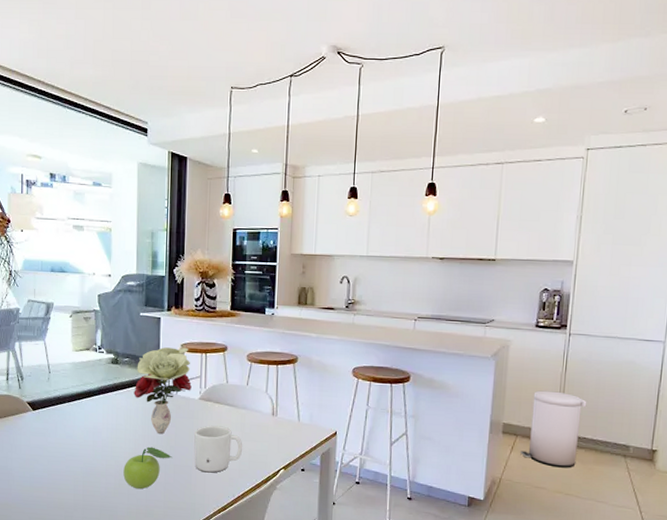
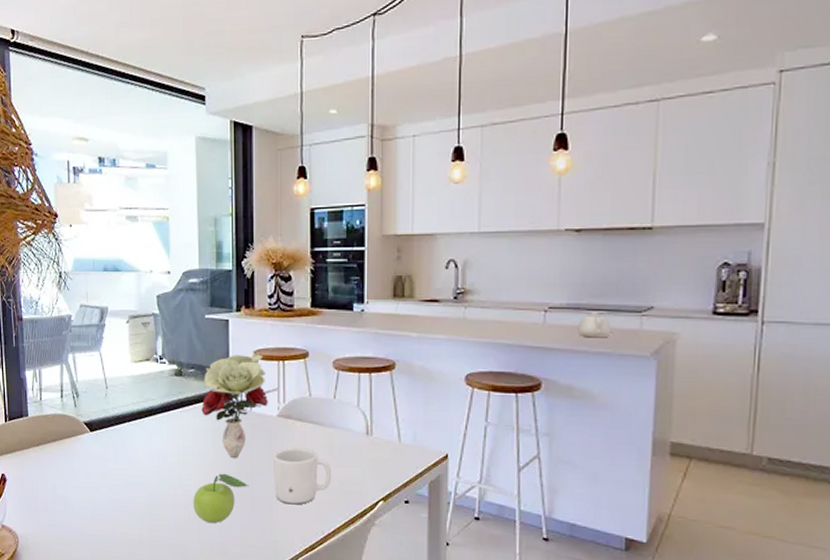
teapot: none [438,321,464,343] -> present [577,311,612,338]
pedal bin: present [520,390,587,468] -> none [696,398,791,502]

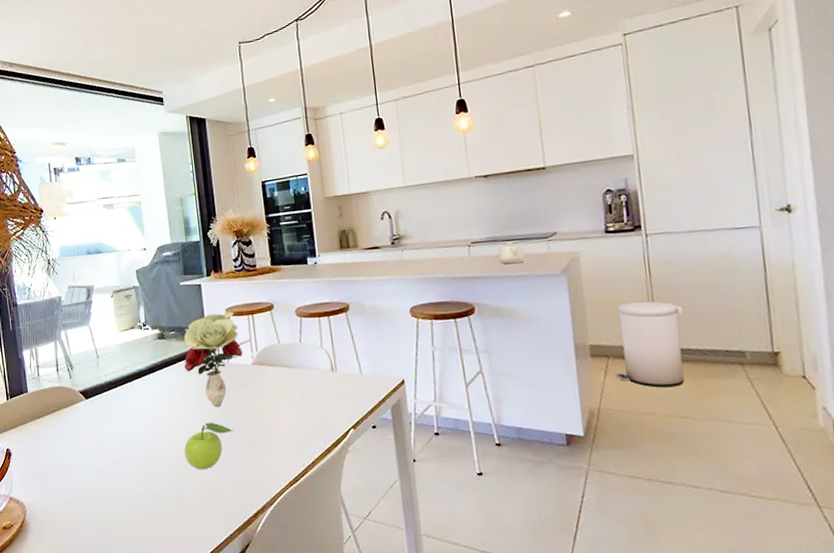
mug: present [274,447,332,505] -> none [252,390,306,443]
pedal bin: none [696,398,791,502] -> present [616,300,685,388]

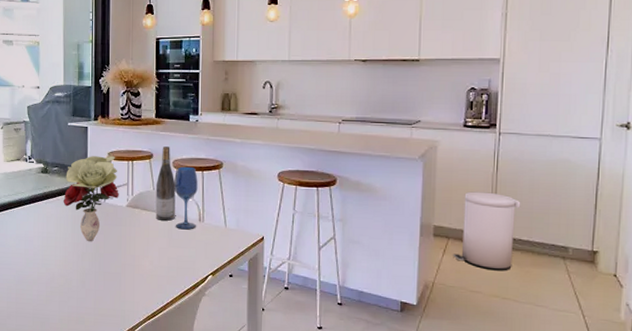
fruit: present [184,422,234,470] -> none [54,254,102,297]
wine bottle: none [280,294,305,375] -> present [155,146,176,221]
wineglass: none [299,313,329,383] -> present [174,166,198,230]
teapot: present [497,241,526,265] -> none [364,123,390,145]

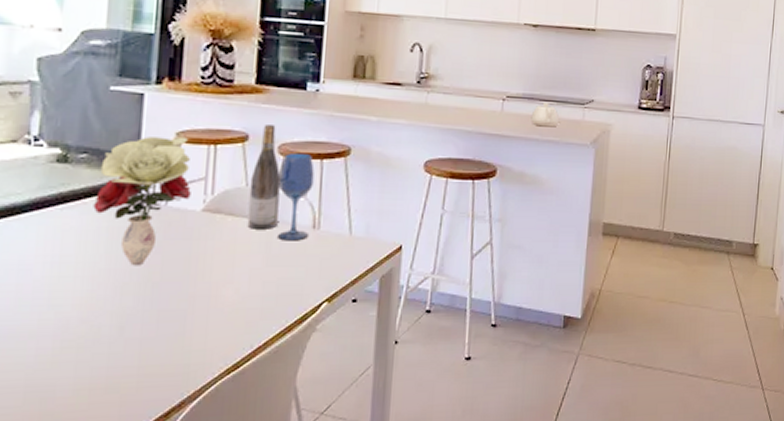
teapot: none [364,123,390,145] -> present [531,101,560,127]
pedal bin: present [453,191,521,271] -> none [622,182,691,272]

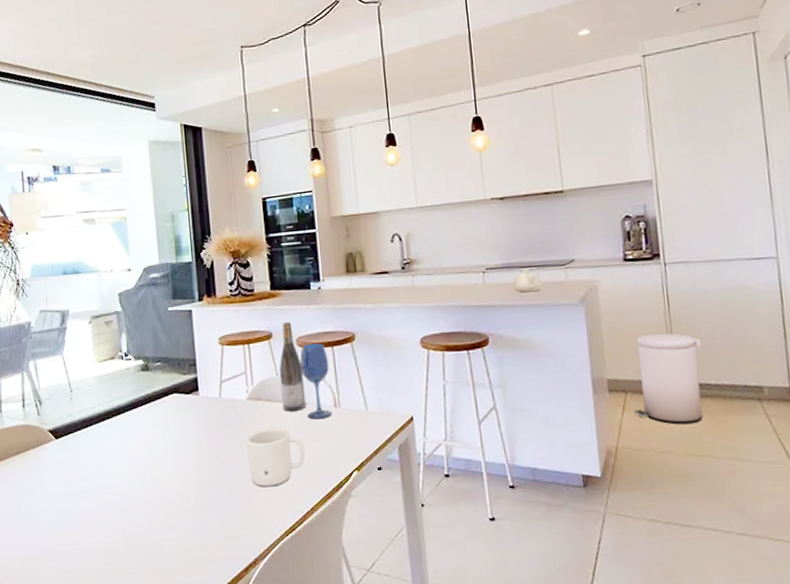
flower bouquet: present [93,136,191,265] -> none [170,340,237,447]
mug: none [191,247,268,317] -> present [246,428,306,487]
pedal bin: none [622,182,691,272] -> present [634,332,703,425]

